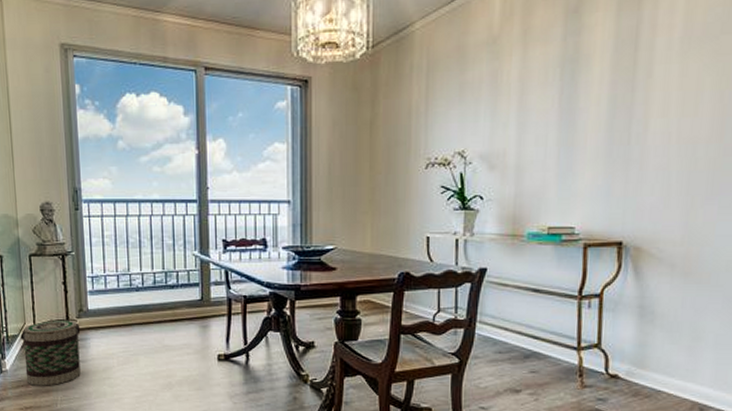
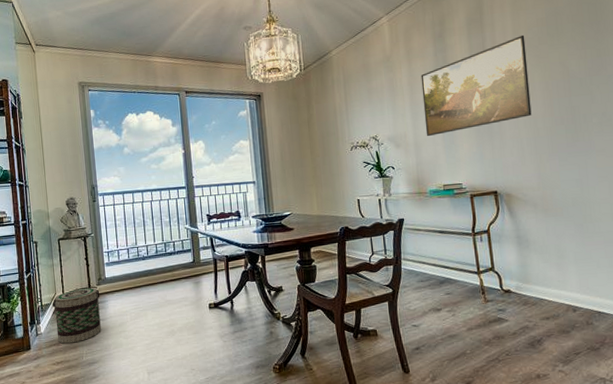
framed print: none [534,17,702,158] -> present [420,34,532,137]

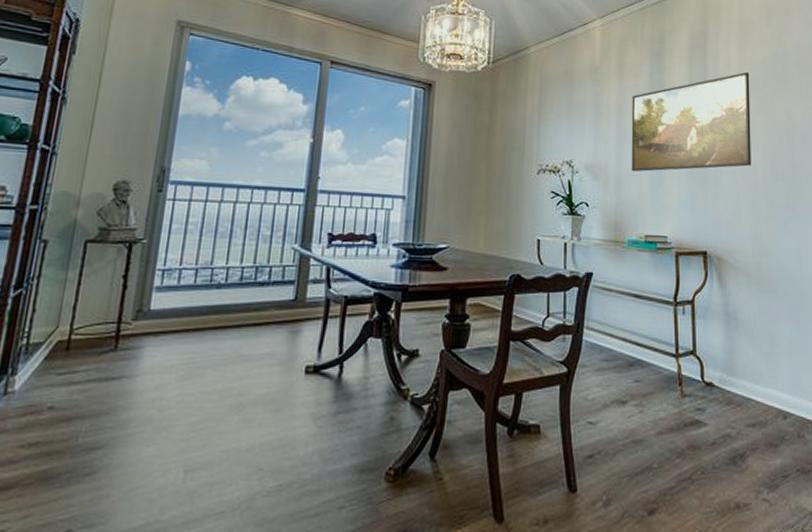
basket: present [52,287,101,344] -> none [40,322,135,412]

